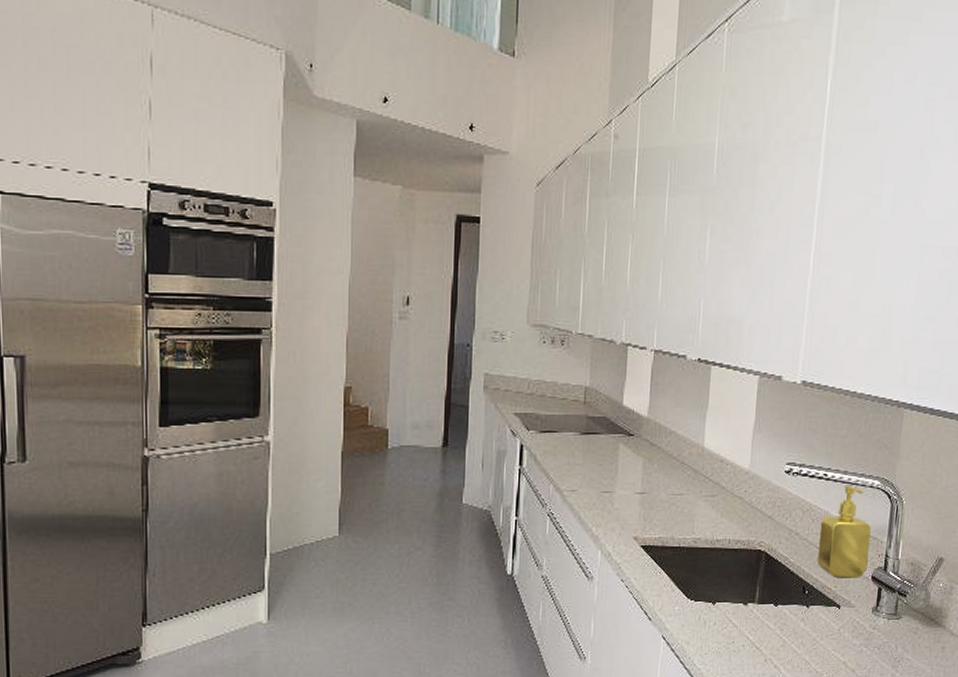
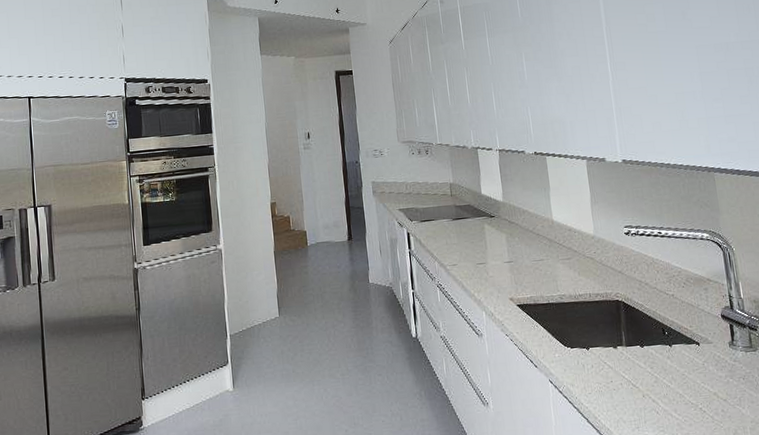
soap dispenser: present [817,485,871,578] -> none [665,239,715,319]

